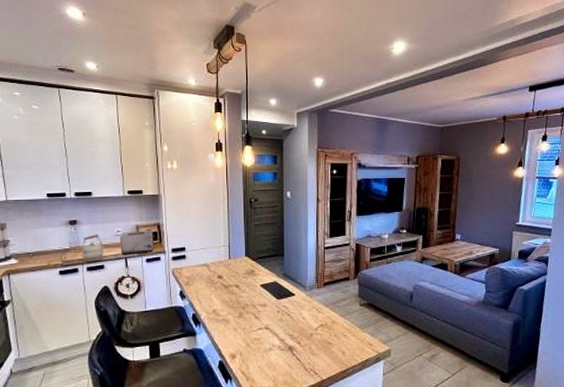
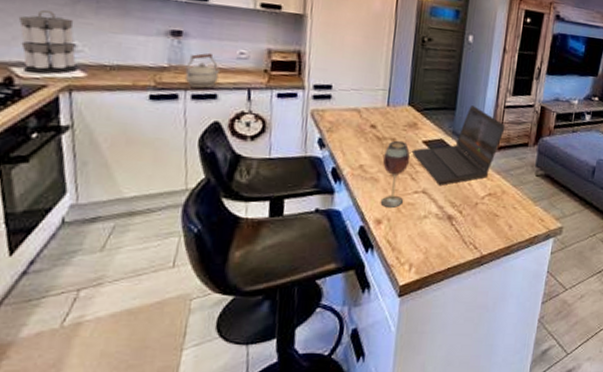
toaster: present [119,230,155,256] -> none [242,55,293,87]
wineglass: none [230,286,252,343] -> present [380,140,411,208]
laptop computer: none [252,250,327,321] -> present [411,105,506,185]

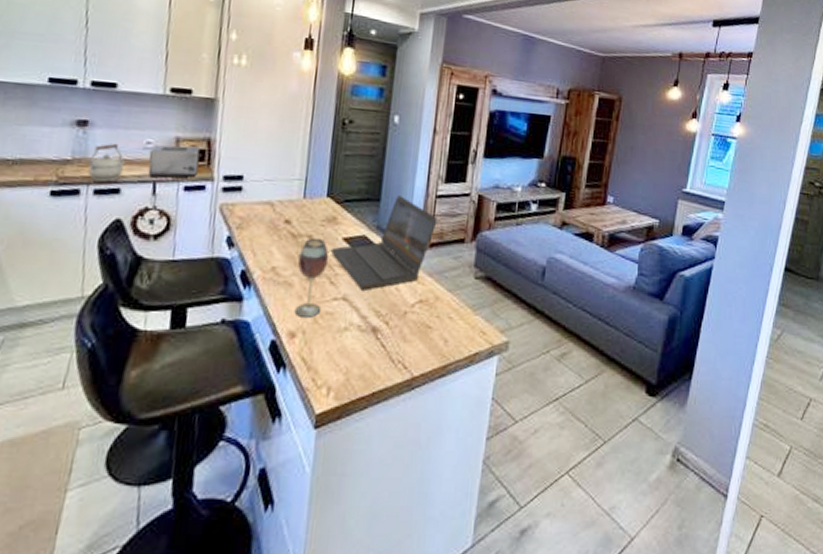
toaster: none [242,55,293,87] -> present [147,145,202,179]

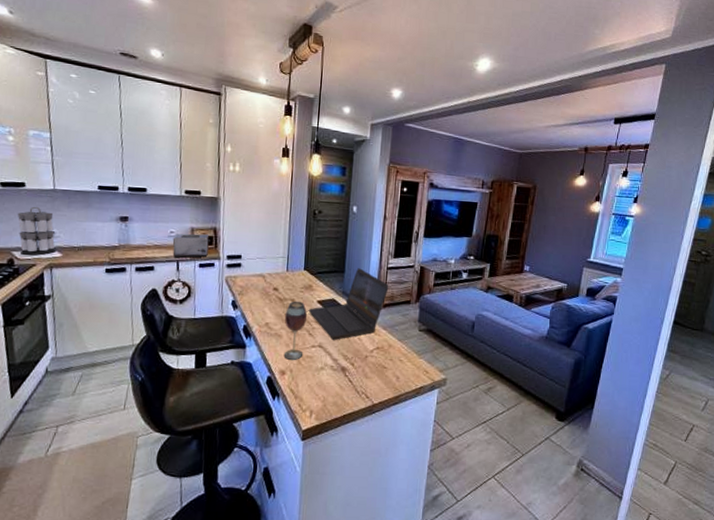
kettle: present [87,143,126,183] -> none [130,233,157,262]

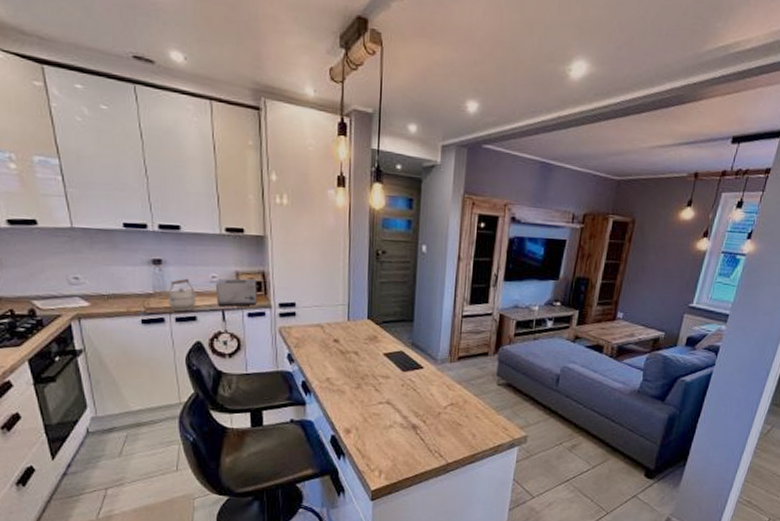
spice rack: present [17,206,57,256] -> none [32,247,83,306]
kettle: none [130,233,157,262] -> present [168,278,197,312]
wineglass: present [284,301,308,360] -> none [347,353,373,418]
laptop computer: present [308,268,389,340] -> none [373,316,464,396]

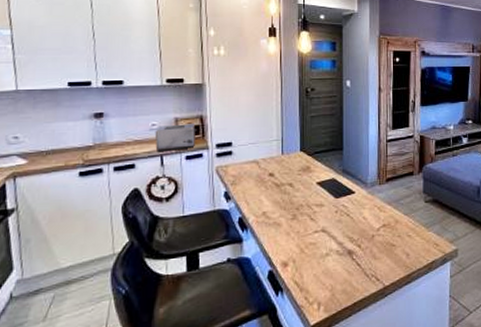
kettle: present [168,278,197,312] -> none [107,128,137,161]

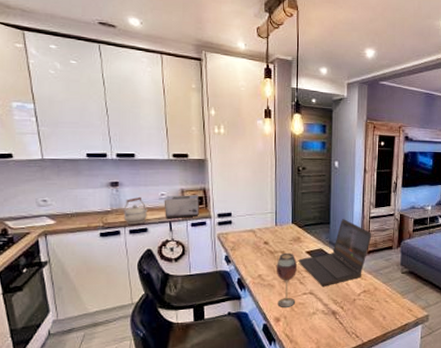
kettle: none [107,128,137,161] -> present [123,196,149,225]
wineglass: none [282,184,308,250] -> present [276,252,298,307]
laptop computer: none [308,144,390,222] -> present [298,219,372,287]

